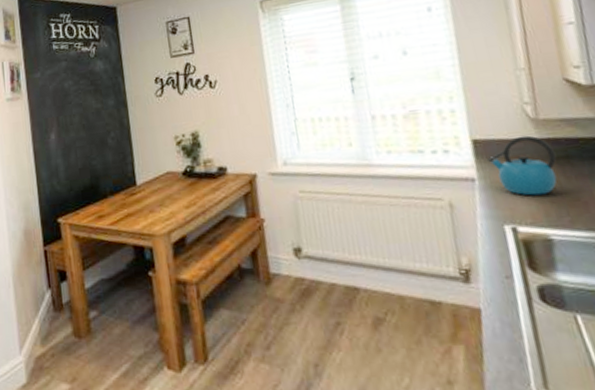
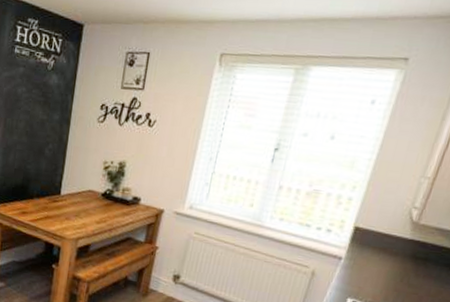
kettle: present [488,135,557,196] -> none [359,233,419,284]

